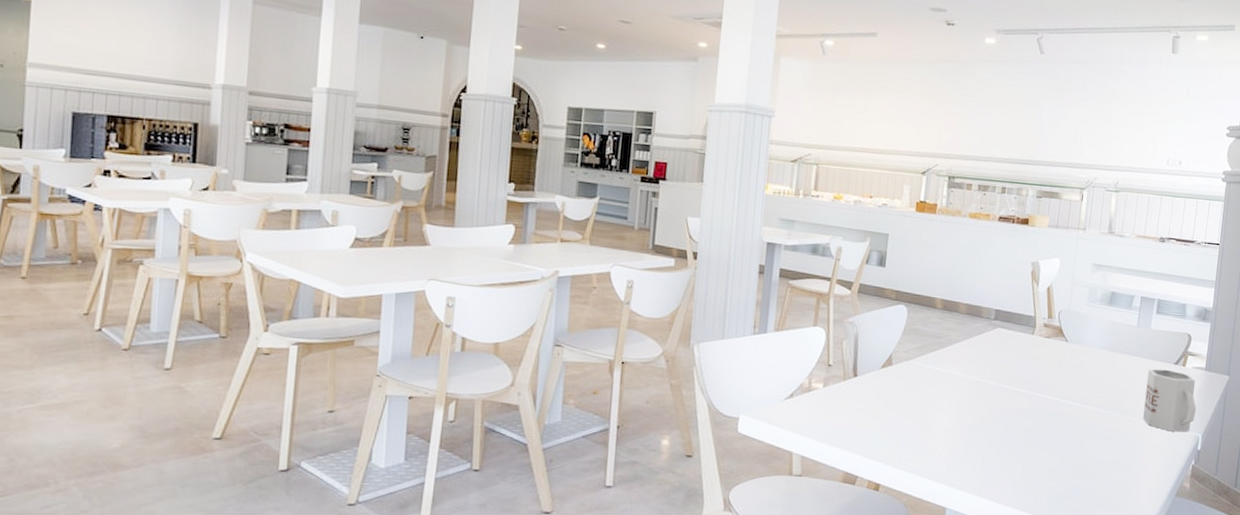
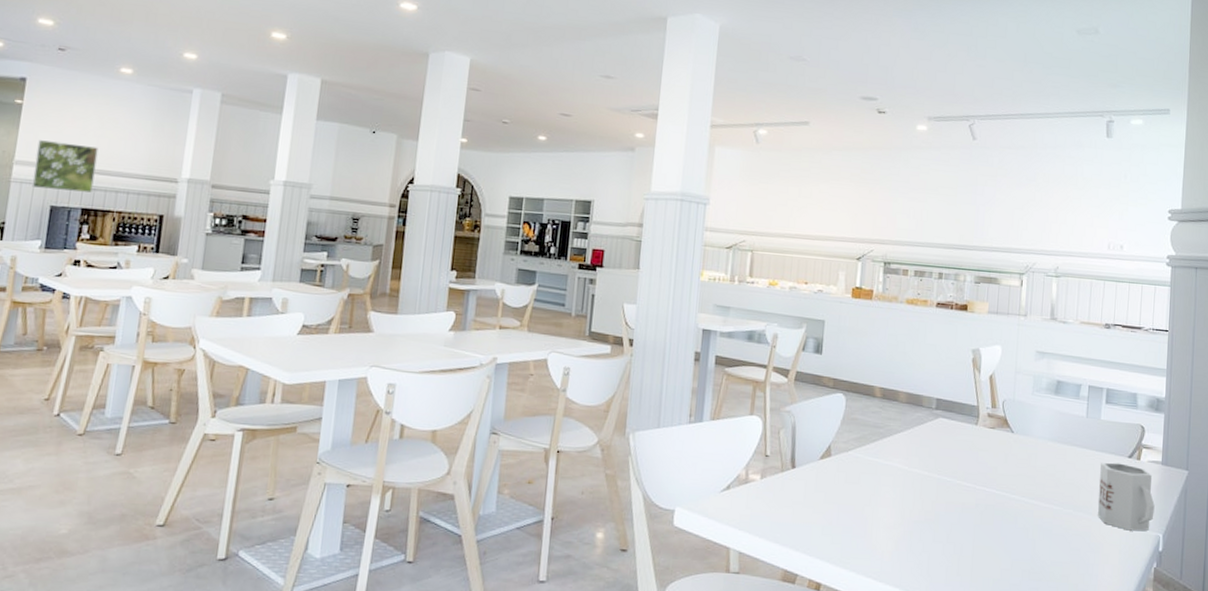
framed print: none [49,41,121,98] -> present [31,140,99,193]

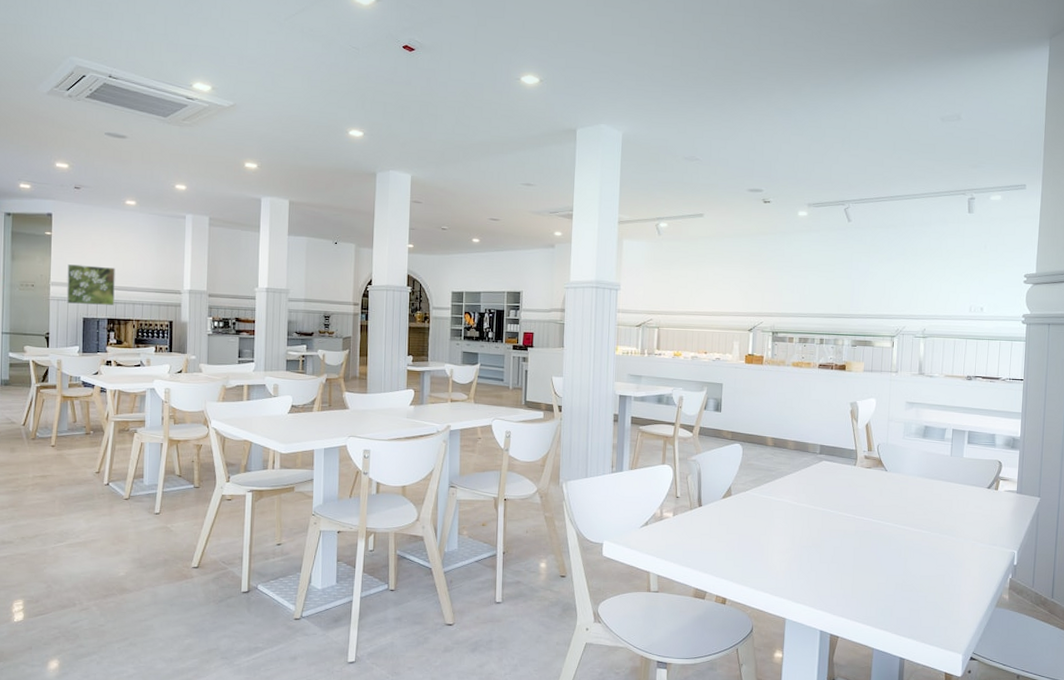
mug: present [1098,462,1155,531] -> none [961,493,1011,549]

